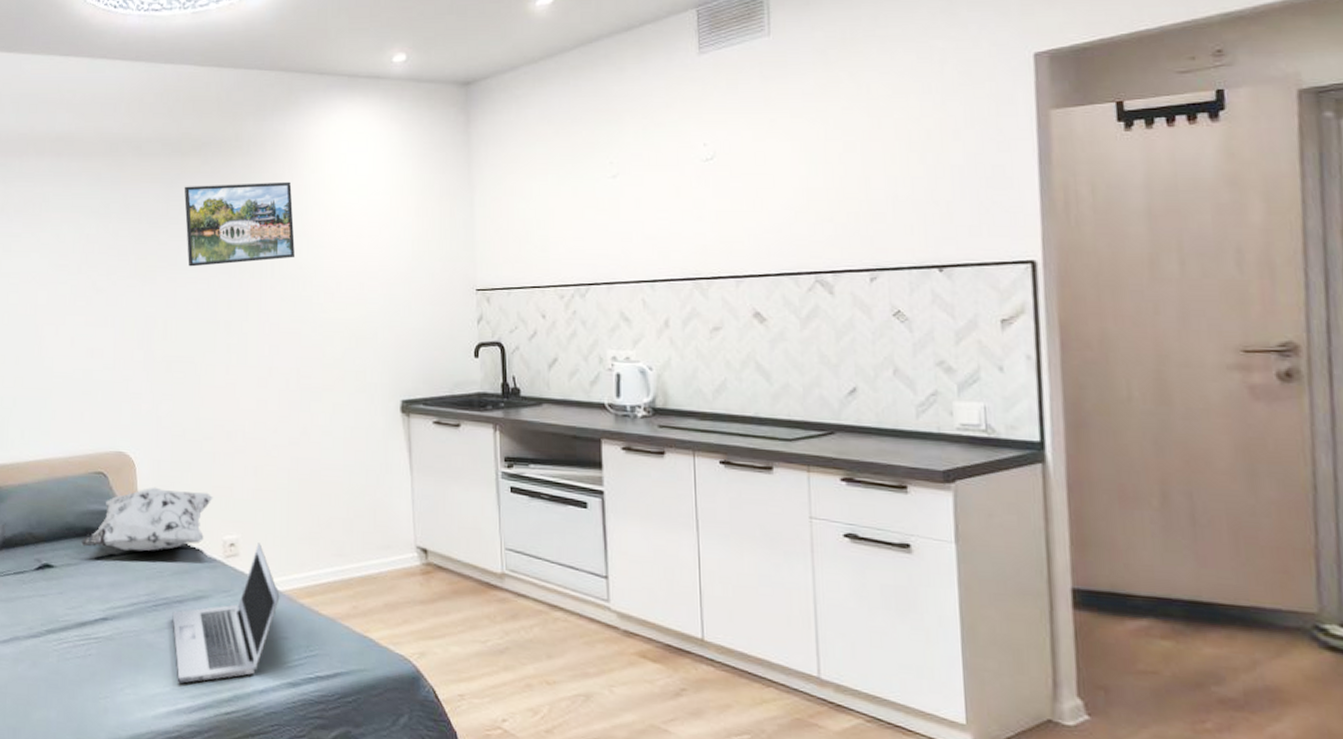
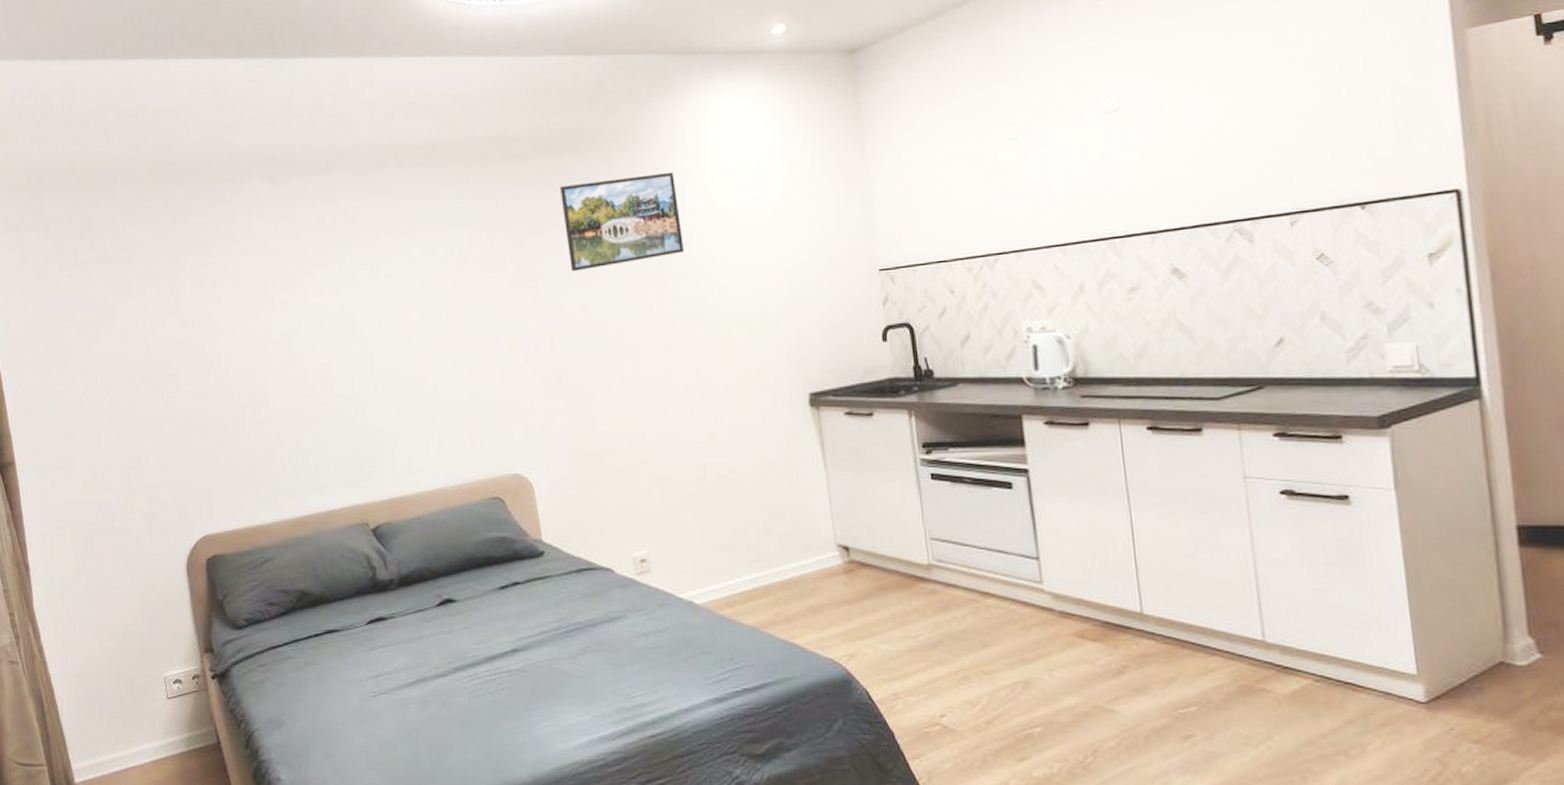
decorative pillow: present [81,487,213,552] -> none [483,507,619,577]
laptop: present [172,543,280,684] -> none [586,556,698,710]

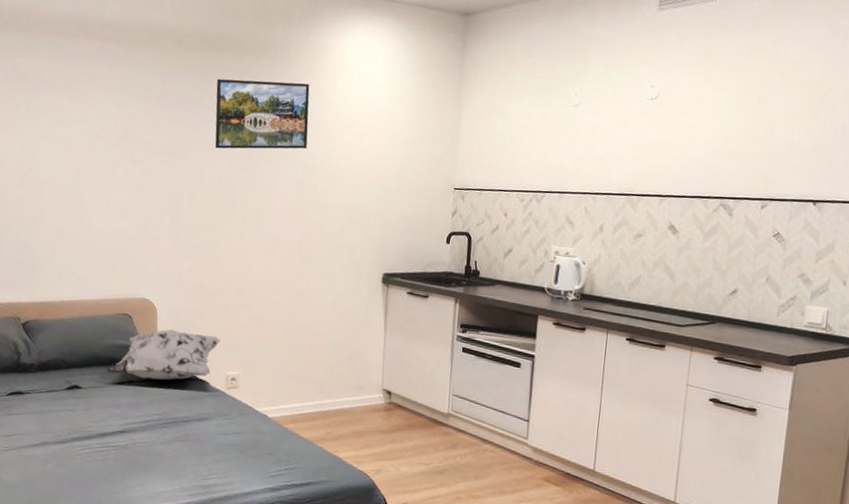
decorative pillow: none [483,507,619,577] -> present [106,329,221,380]

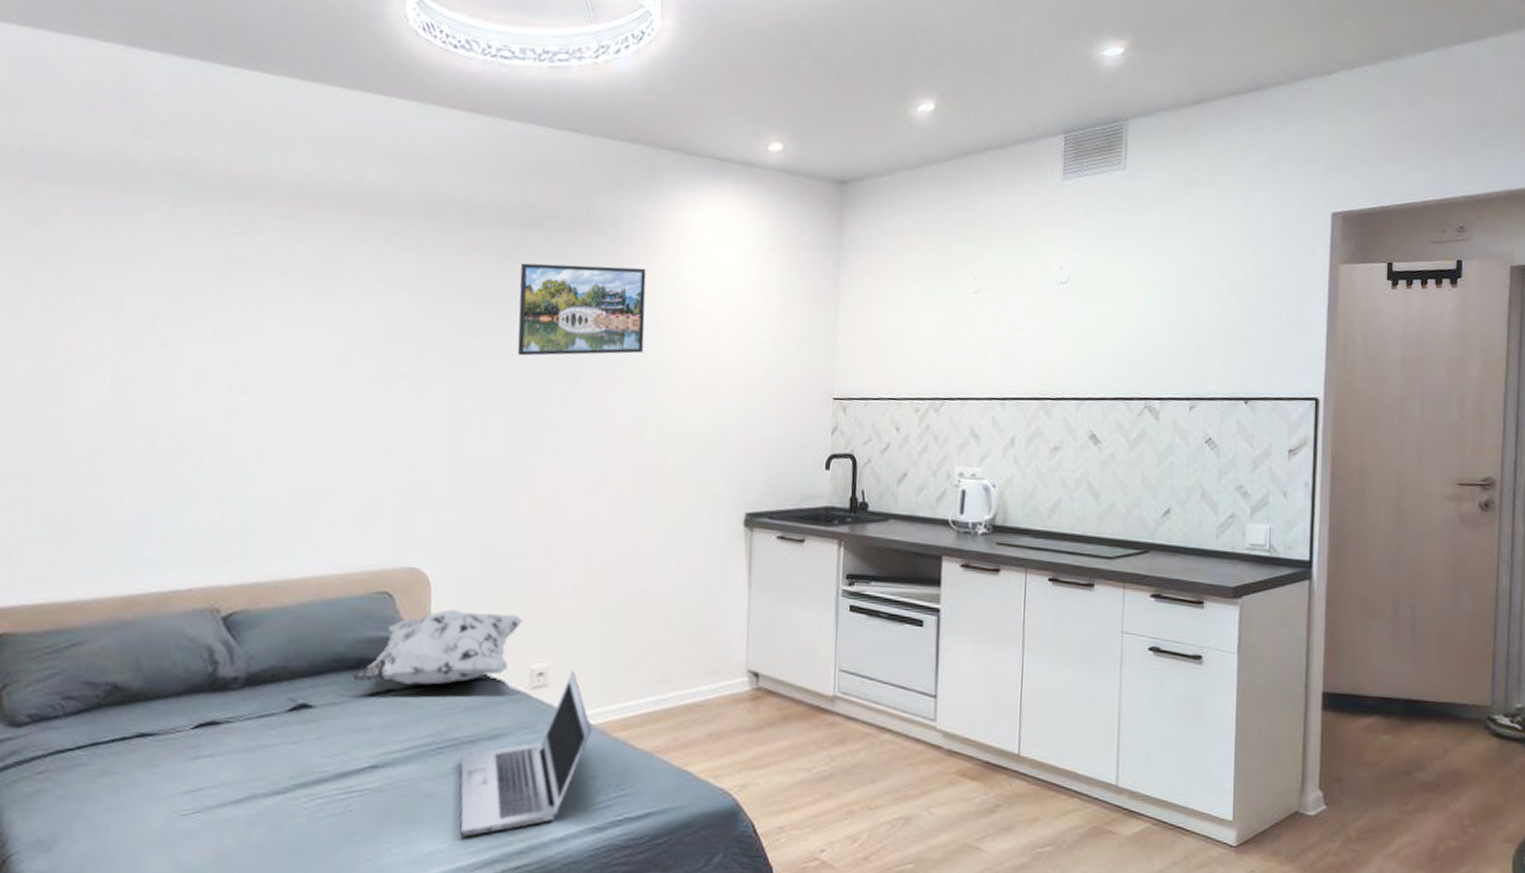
laptop: none [179,379,269,485] -> present [460,671,592,837]

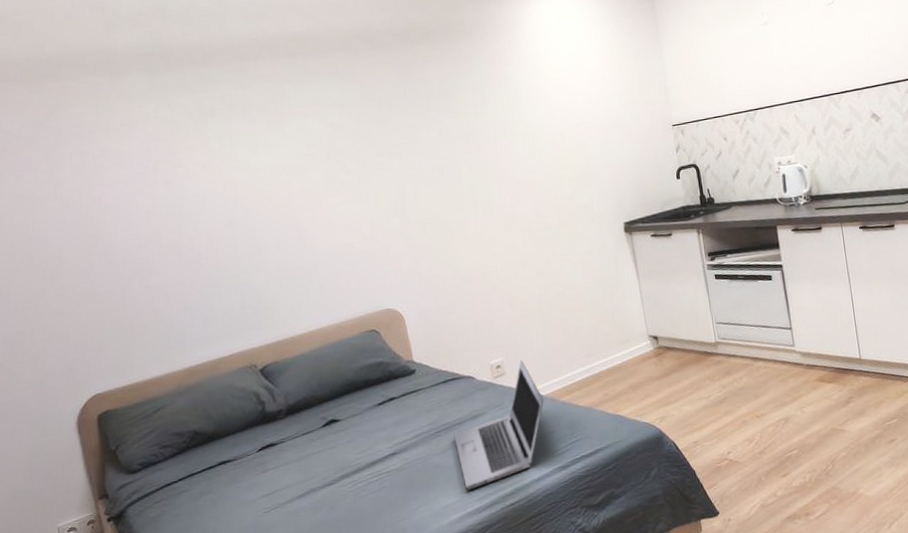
decorative pillow: present [352,609,523,685] -> none [363,328,477,397]
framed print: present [517,263,646,356] -> none [417,56,522,140]

